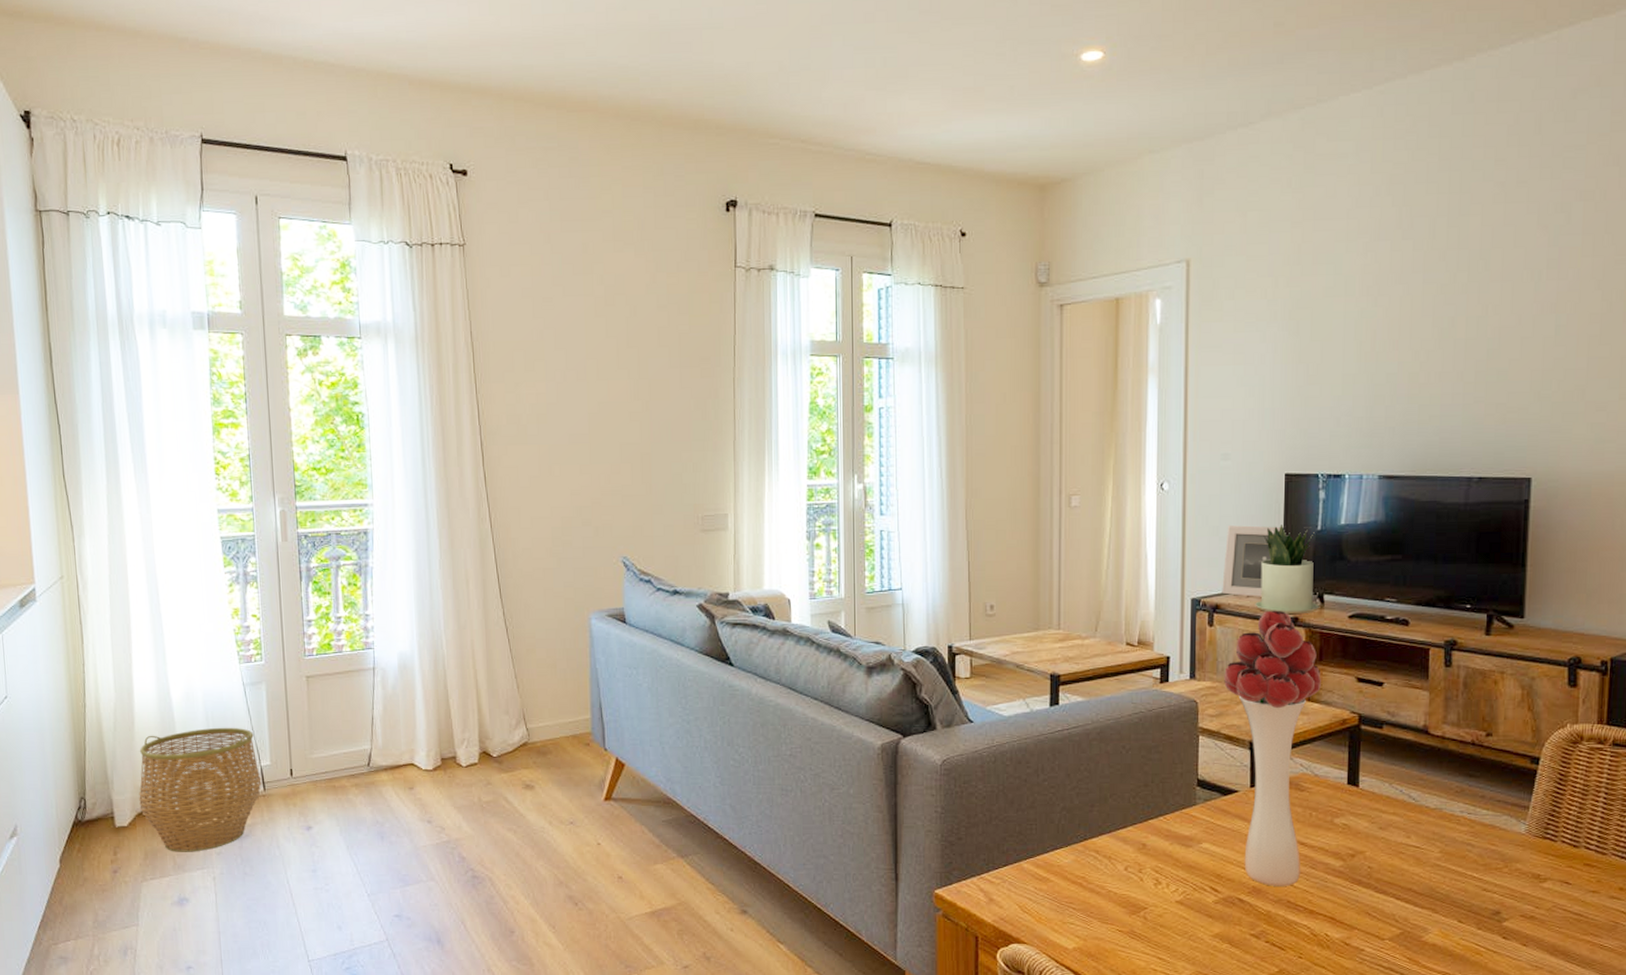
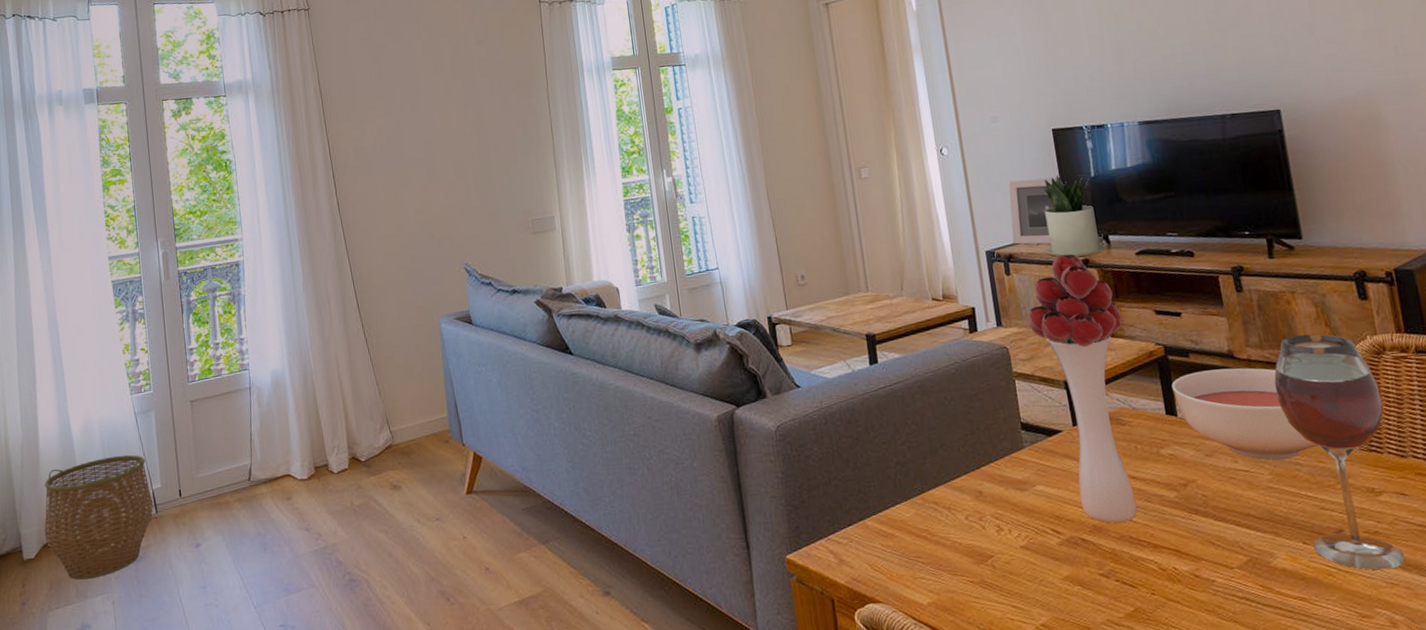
bowl: none [1359,744,1494,838] -> present [1171,367,1318,460]
wineglass: none [1462,717,1568,953] -> present [1273,334,1405,570]

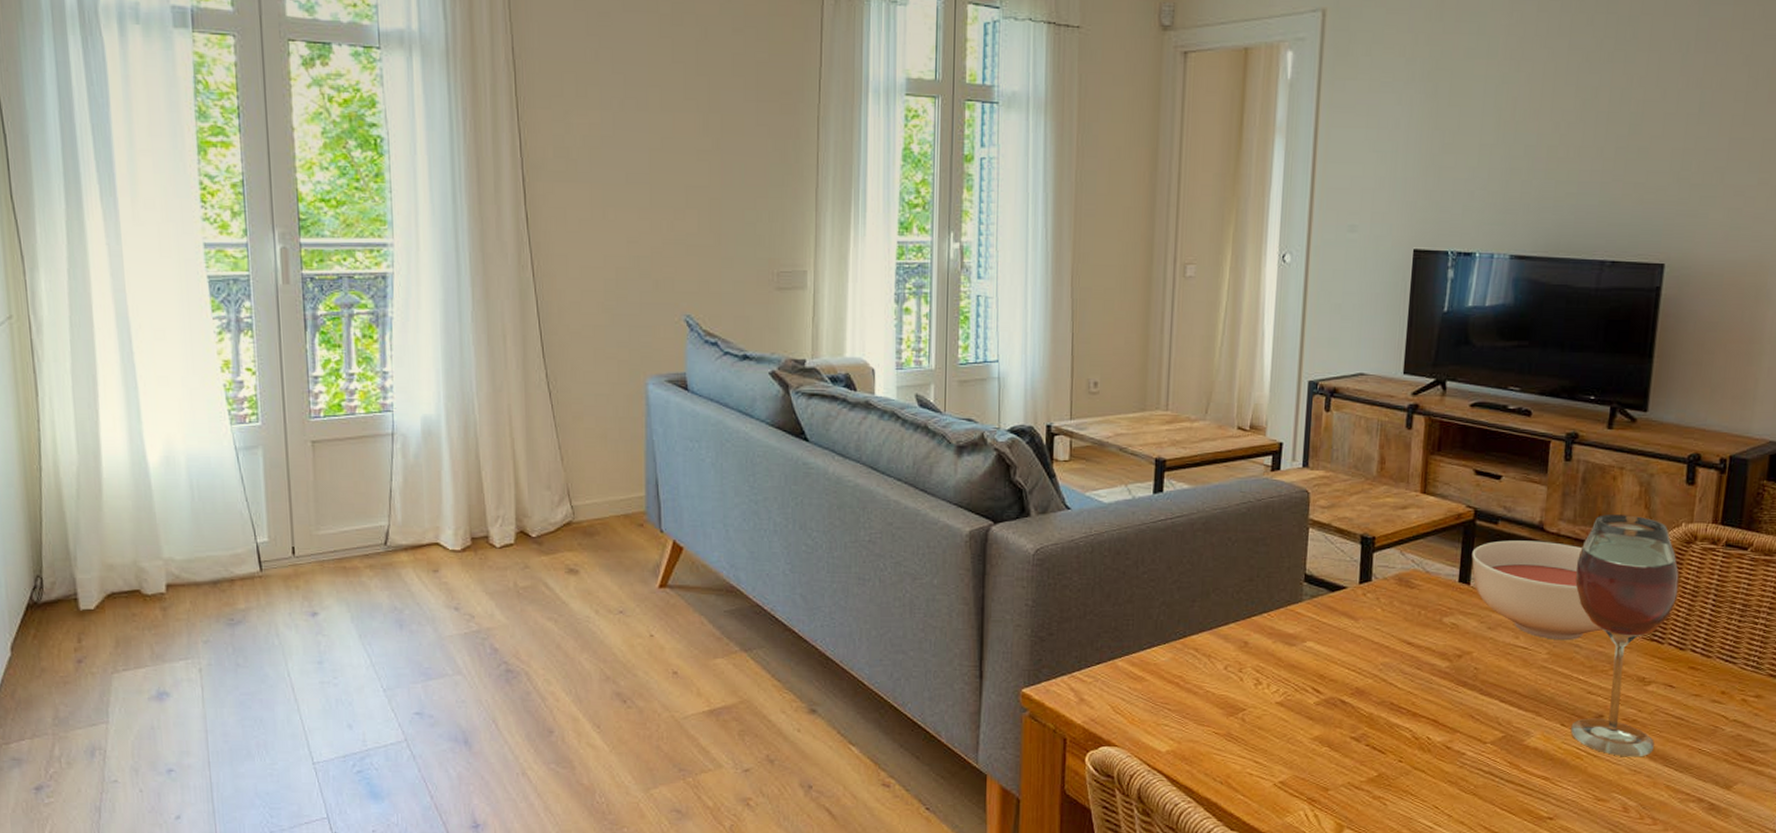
basket: present [44,454,154,580] -> none [108,497,258,640]
picture frame: present [1007,175,1104,245] -> none [1341,303,1441,388]
flower bouquet: present [1028,254,1138,523] -> none [1338,396,1439,688]
planter: present [1042,175,1106,258] -> none [1374,304,1441,402]

